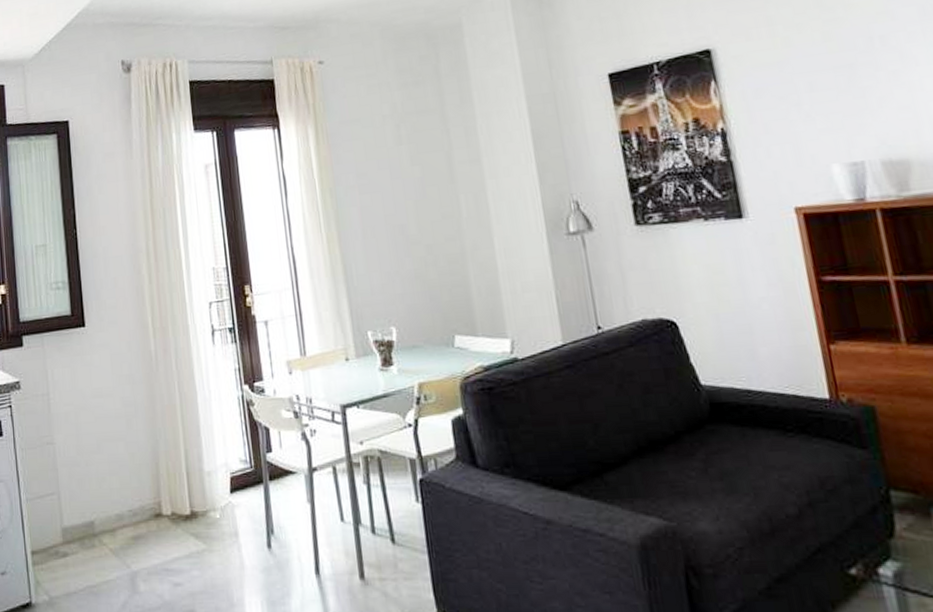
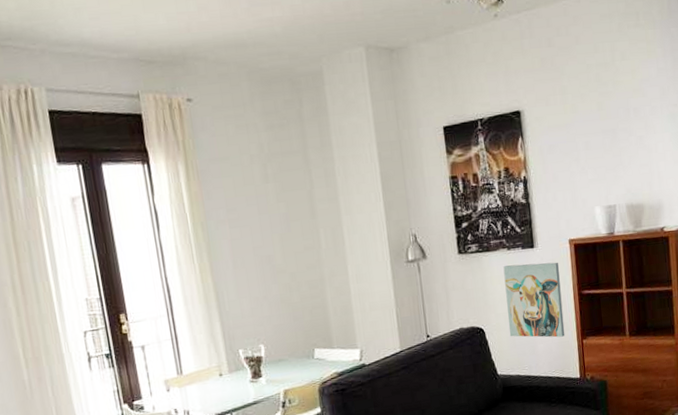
wall art: none [699,237,801,339] -> present [503,262,565,338]

